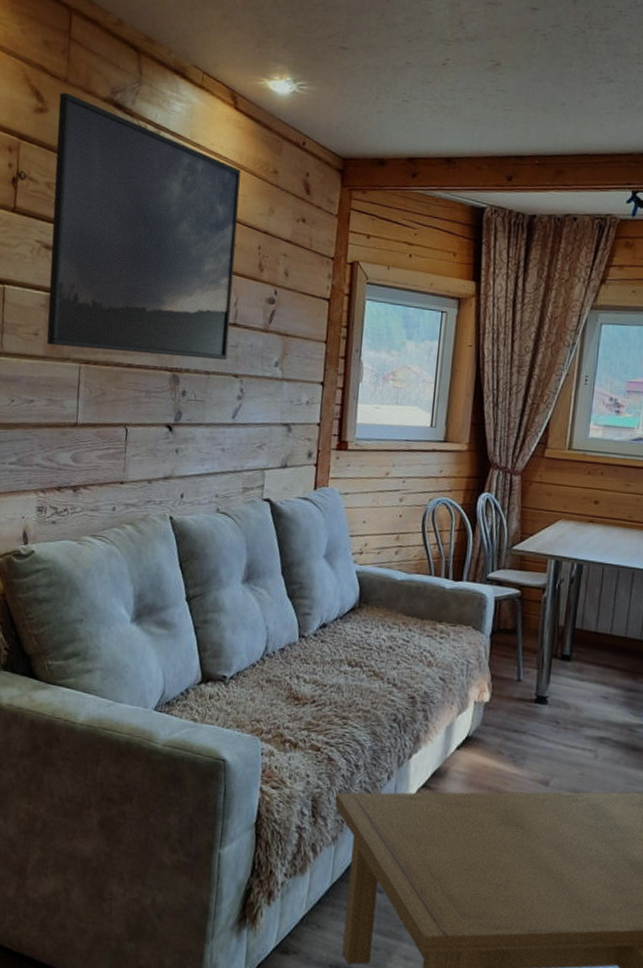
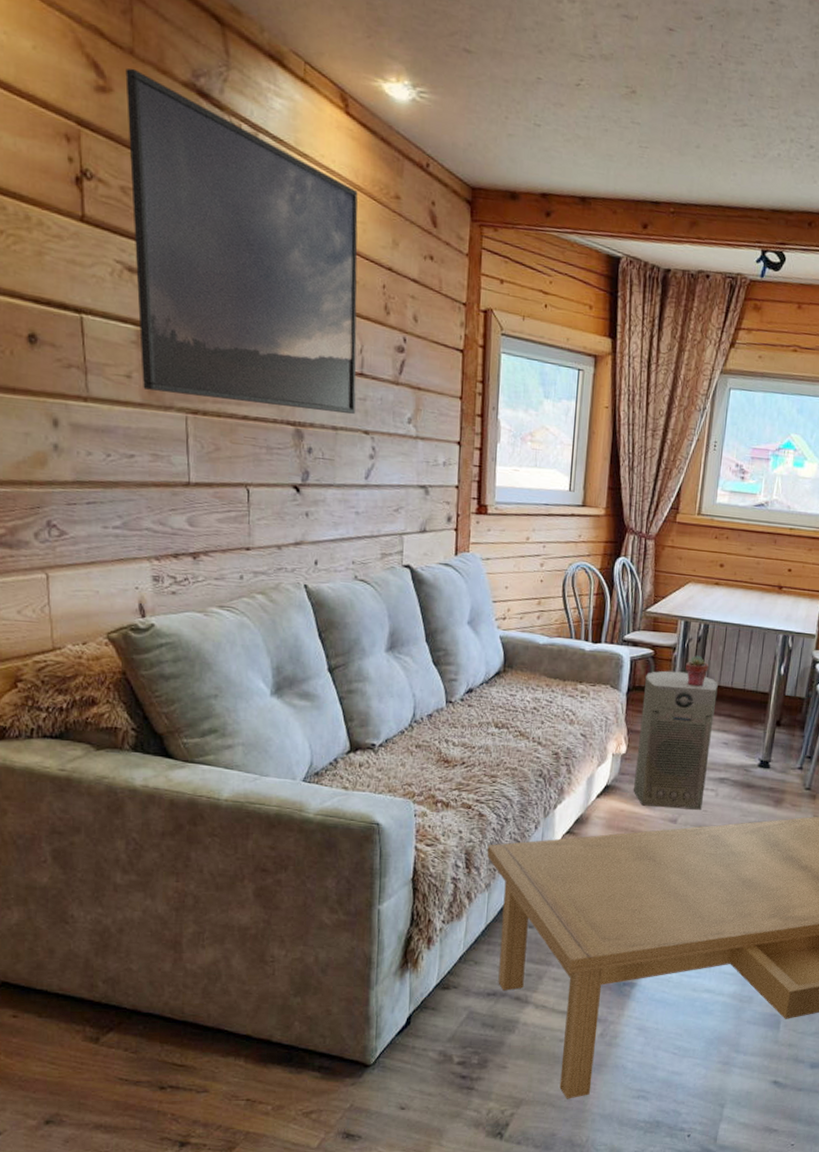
air purifier: none [498,613,595,773] -> present [634,670,718,810]
potted succulent: none [557,597,584,632] -> present [686,655,709,687]

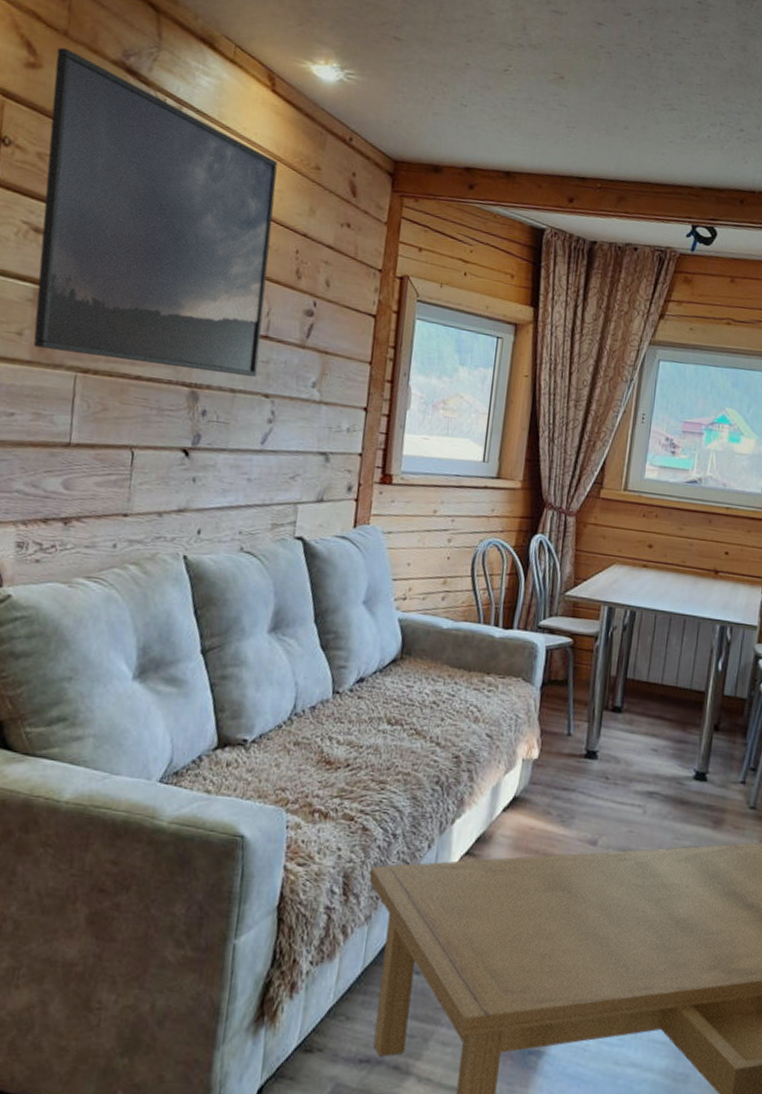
air purifier: present [634,670,718,810] -> none [546,662,646,830]
potted succulent: present [686,655,709,687] -> none [609,646,636,683]

